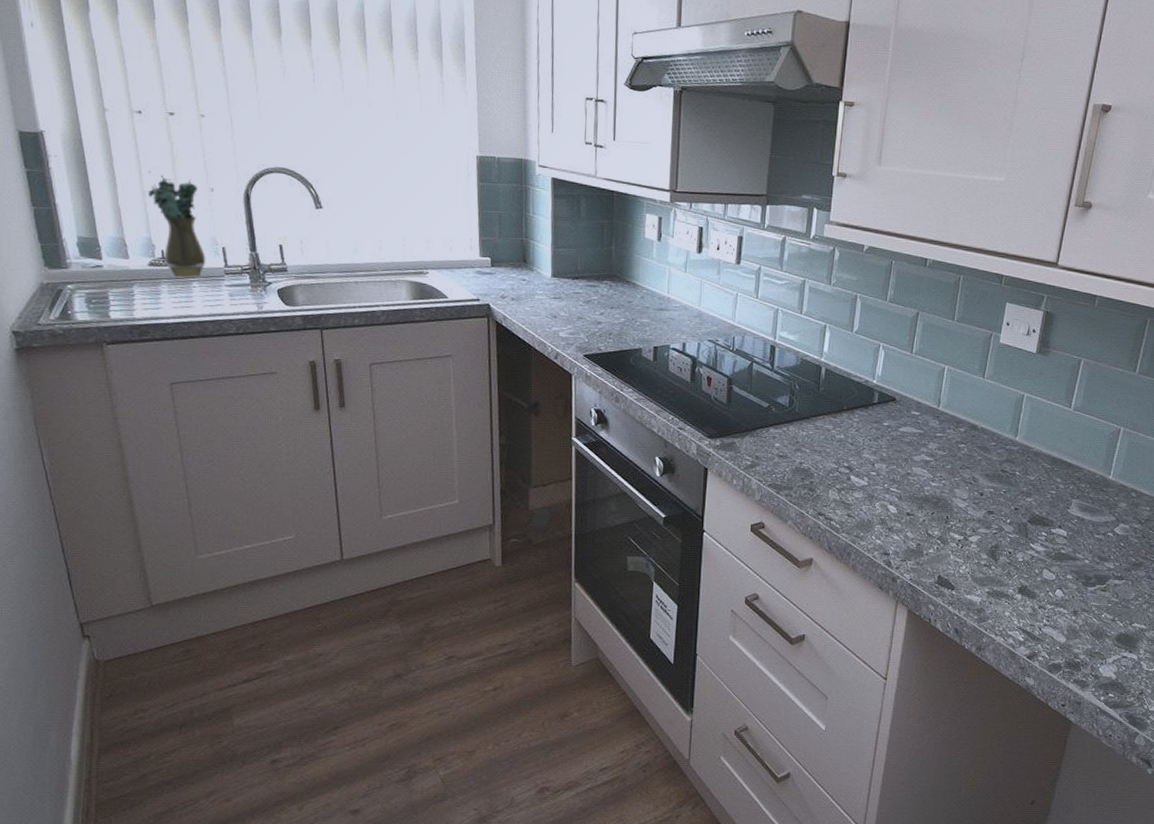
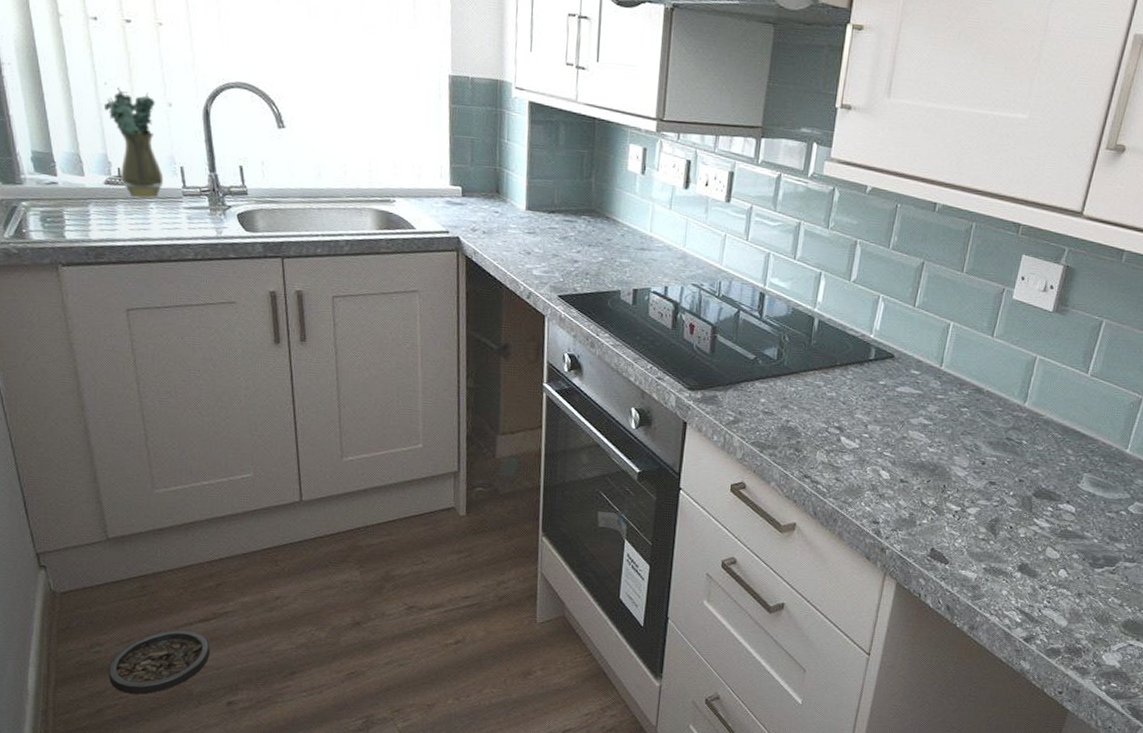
pet bowl: none [152,691,254,758] -> present [108,629,210,695]

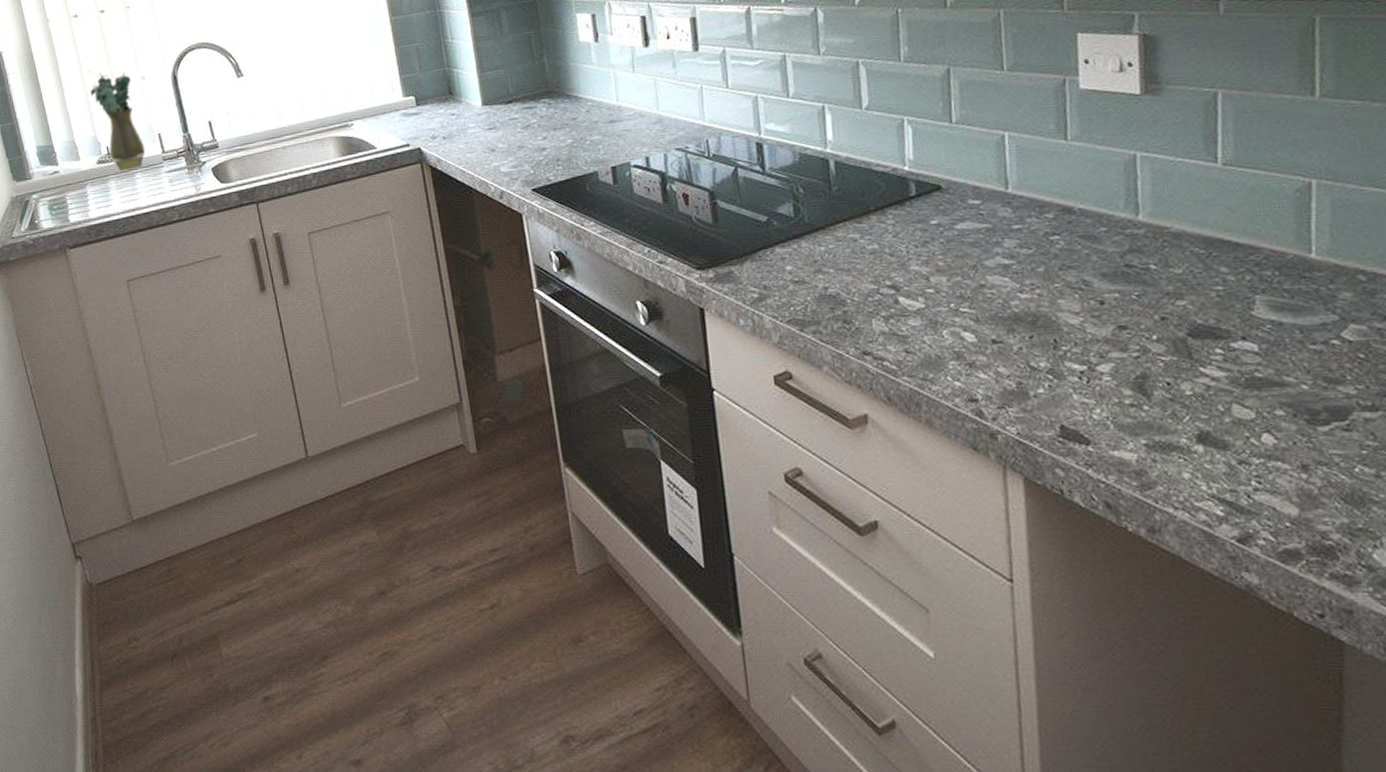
pet bowl: present [108,629,210,695] -> none [146,615,240,693]

